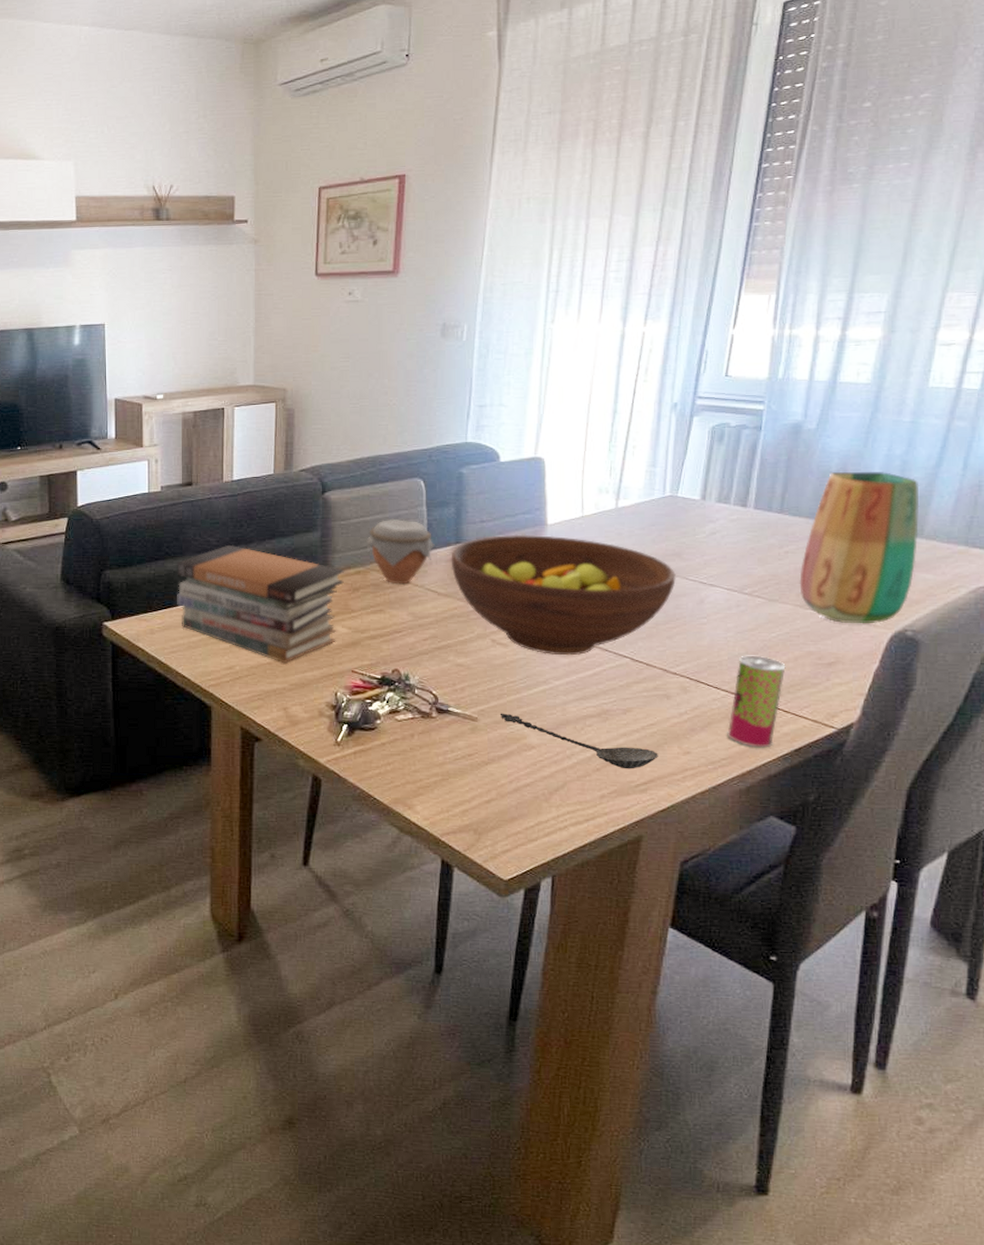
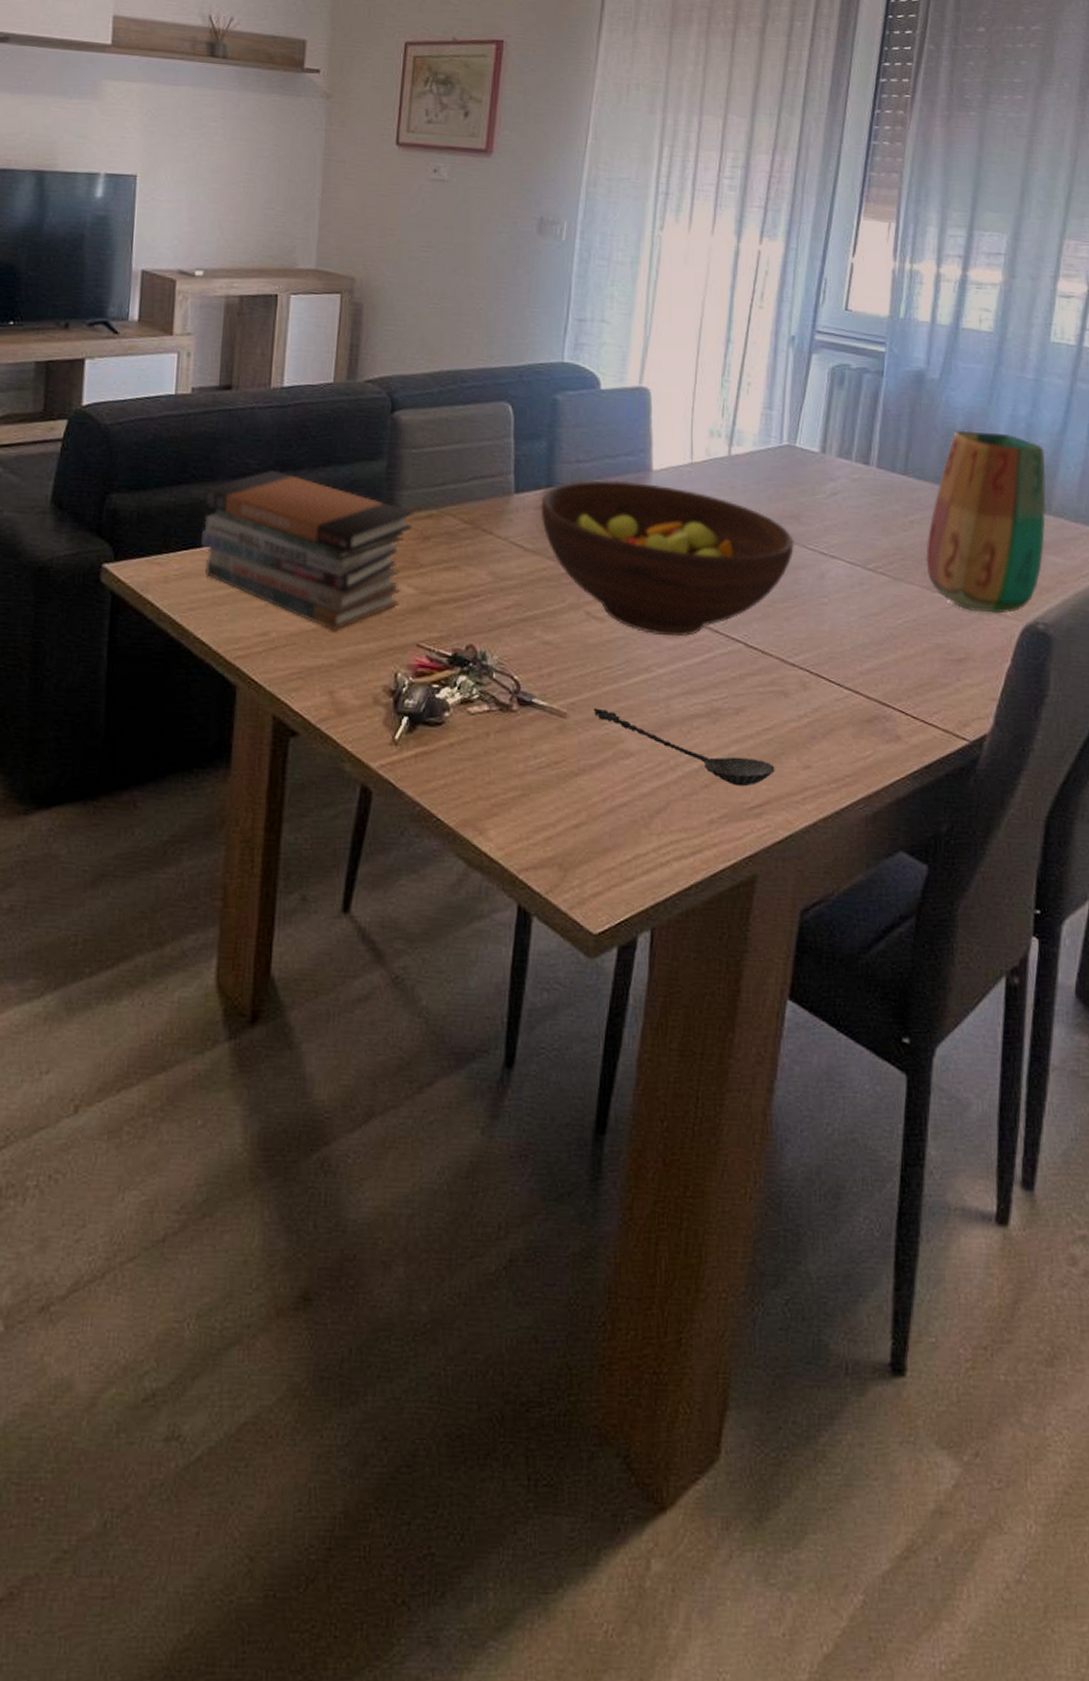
jar: present [366,518,435,585] -> none [441,450,523,535]
beverage can: present [726,655,786,748] -> none [850,645,913,763]

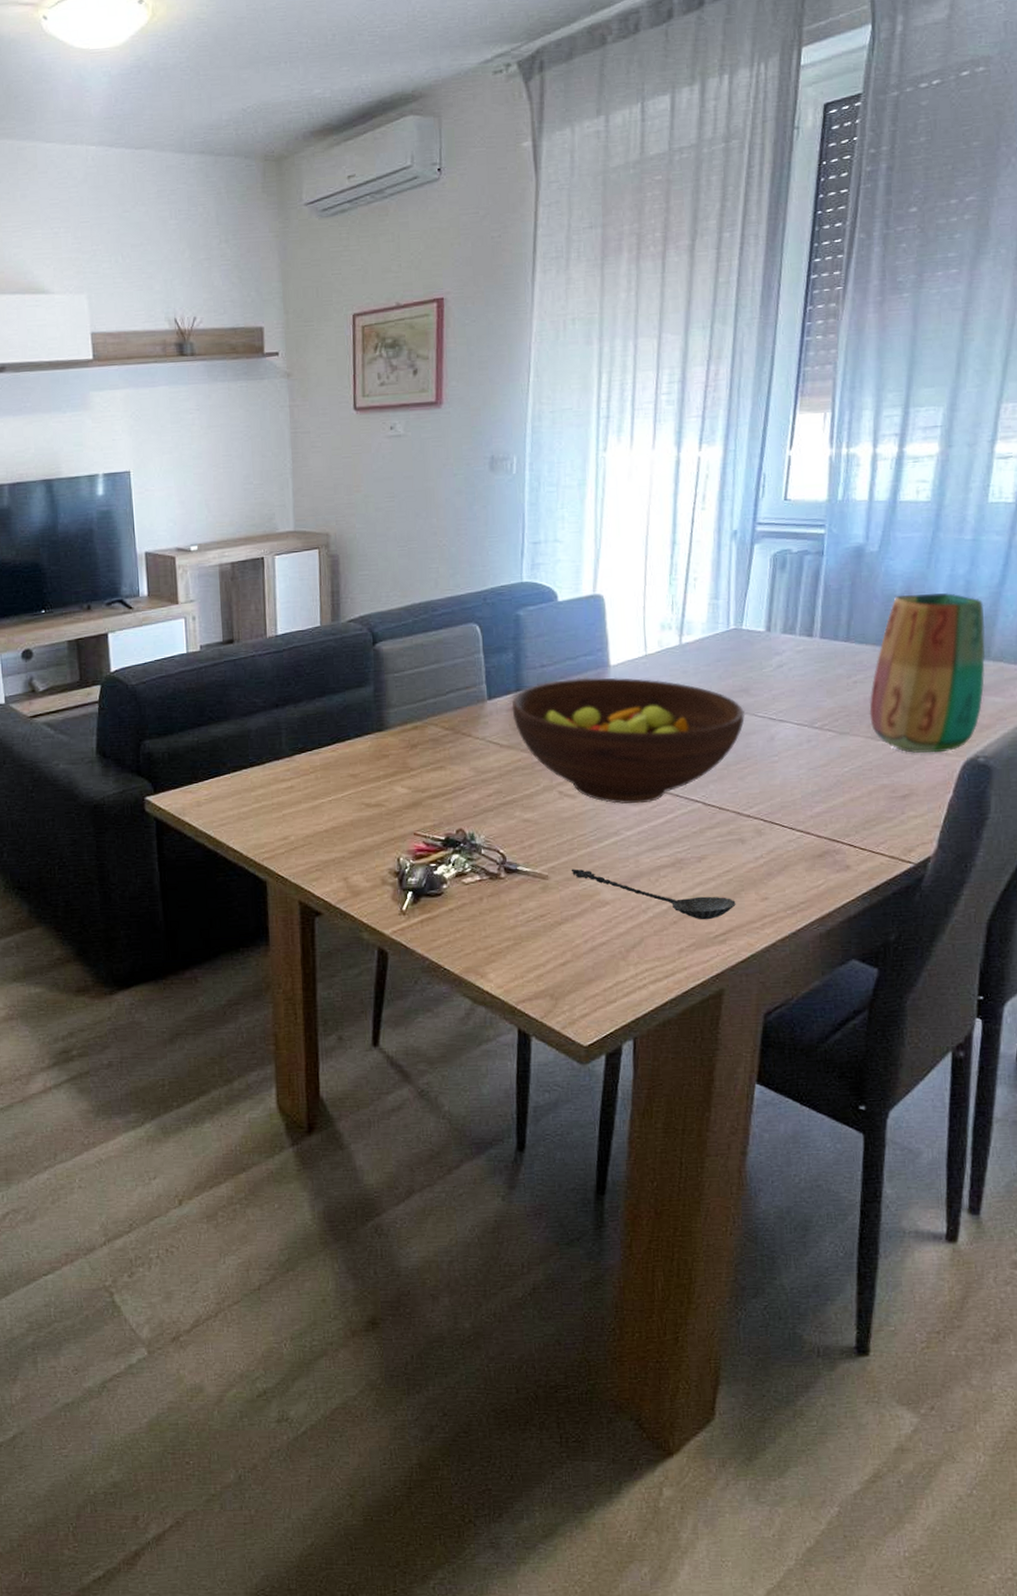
book stack: present [201,469,414,632] -> none [221,705,401,830]

